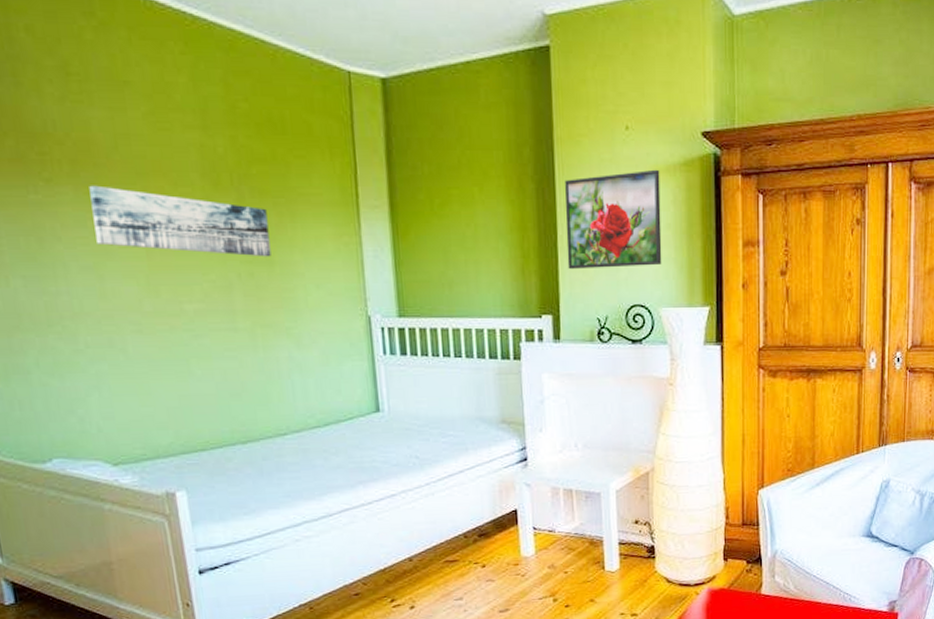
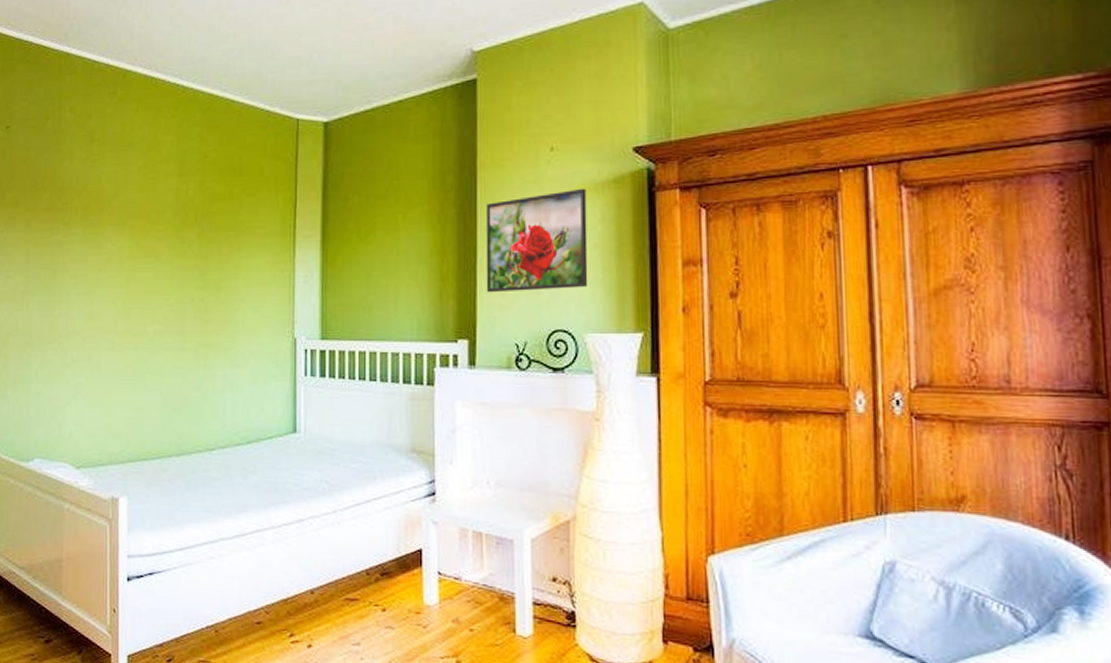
wall art: present [89,185,271,257] -> none [92,226,220,284]

